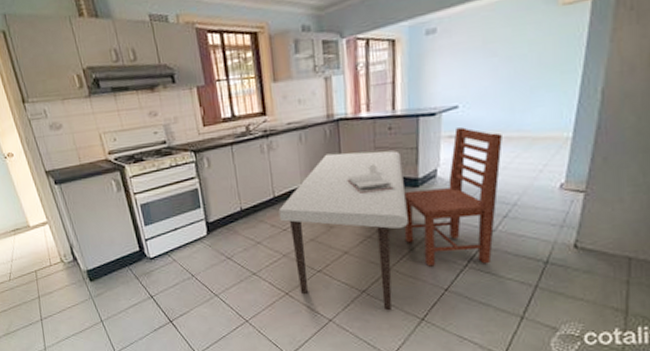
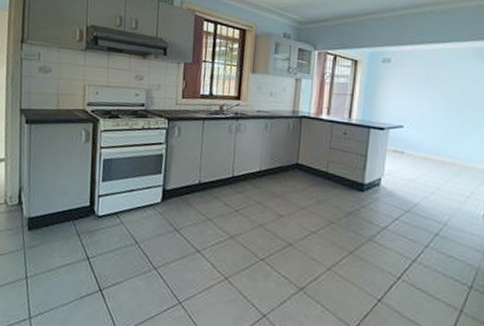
kitchen table: present [278,127,502,311] -> none [233,145,437,315]

